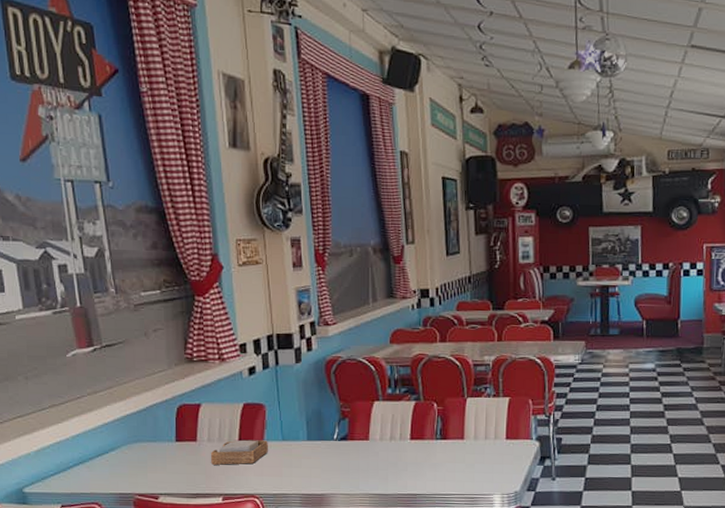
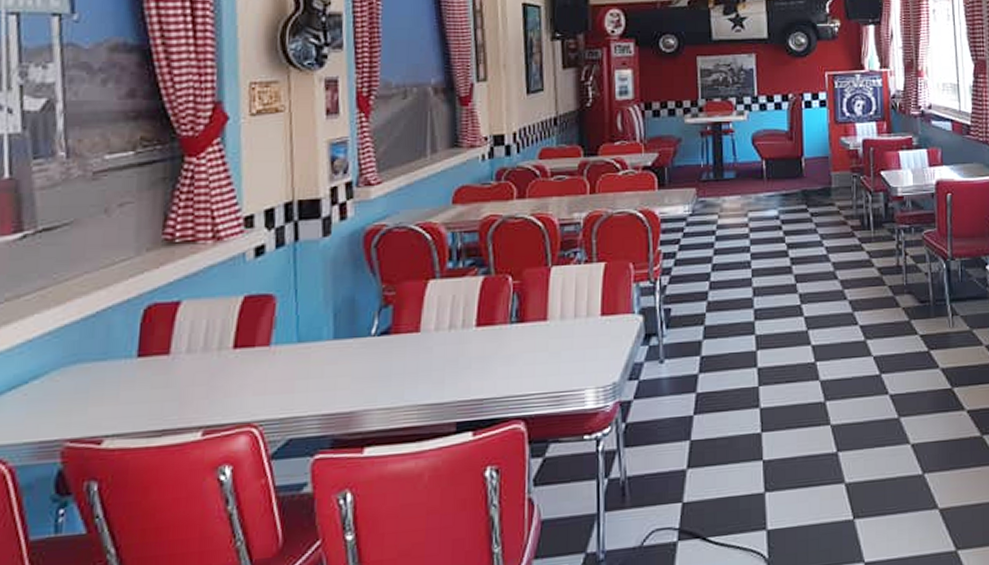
napkin holder: present [210,440,268,465] -> none [188,344,276,386]

